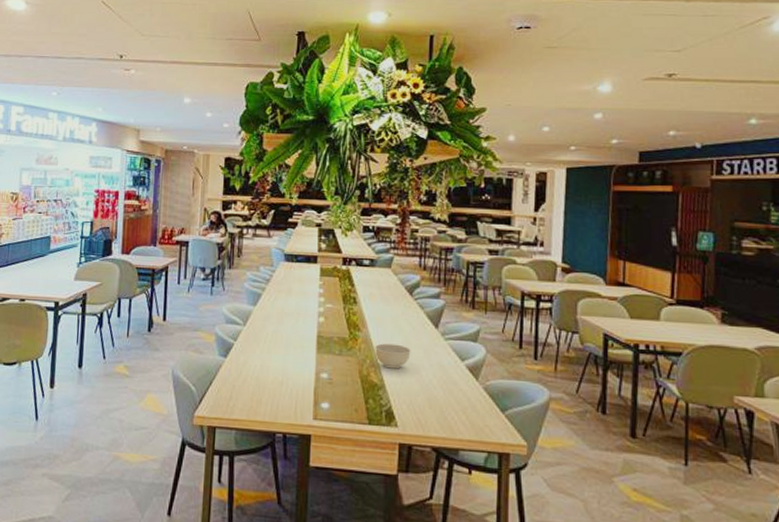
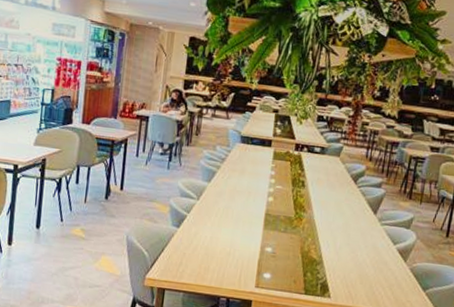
soup bowl: present [375,343,411,369] -> none [317,224,350,248]

